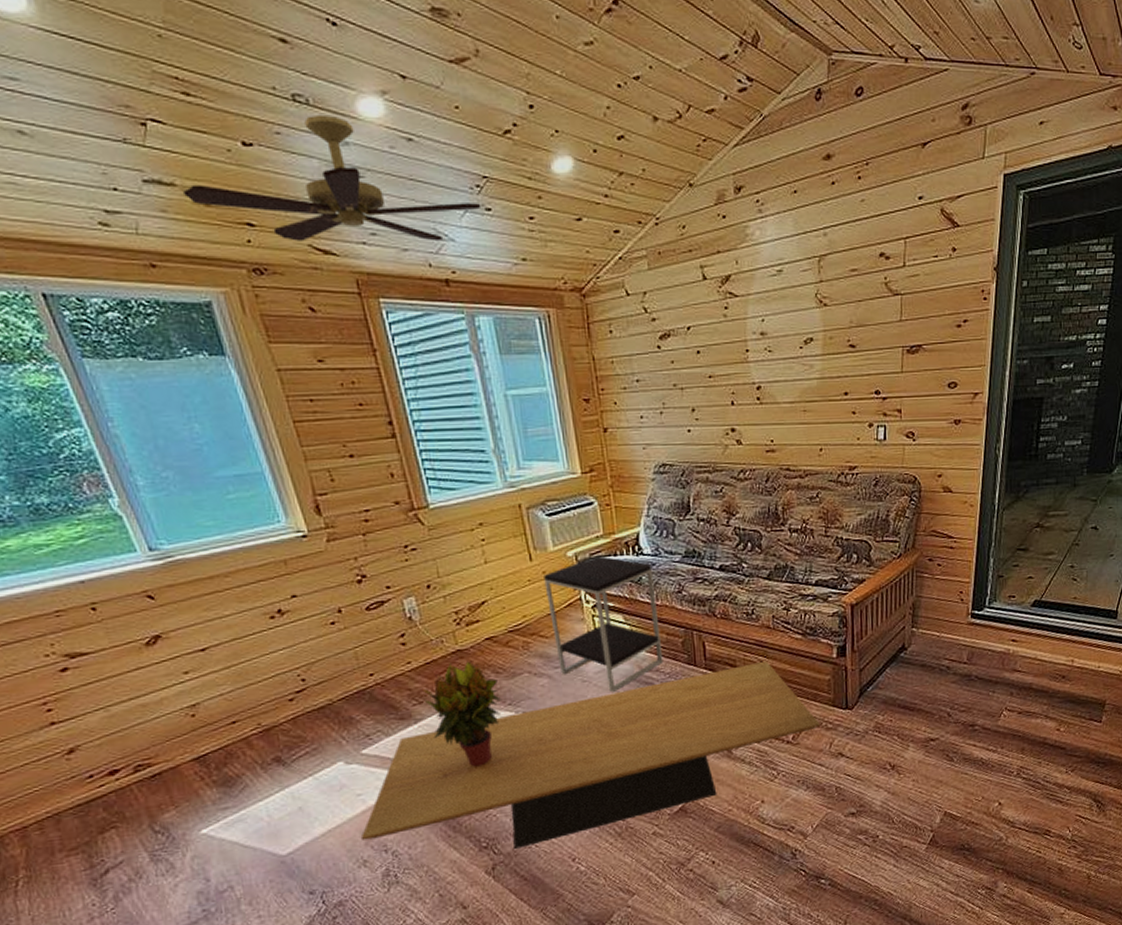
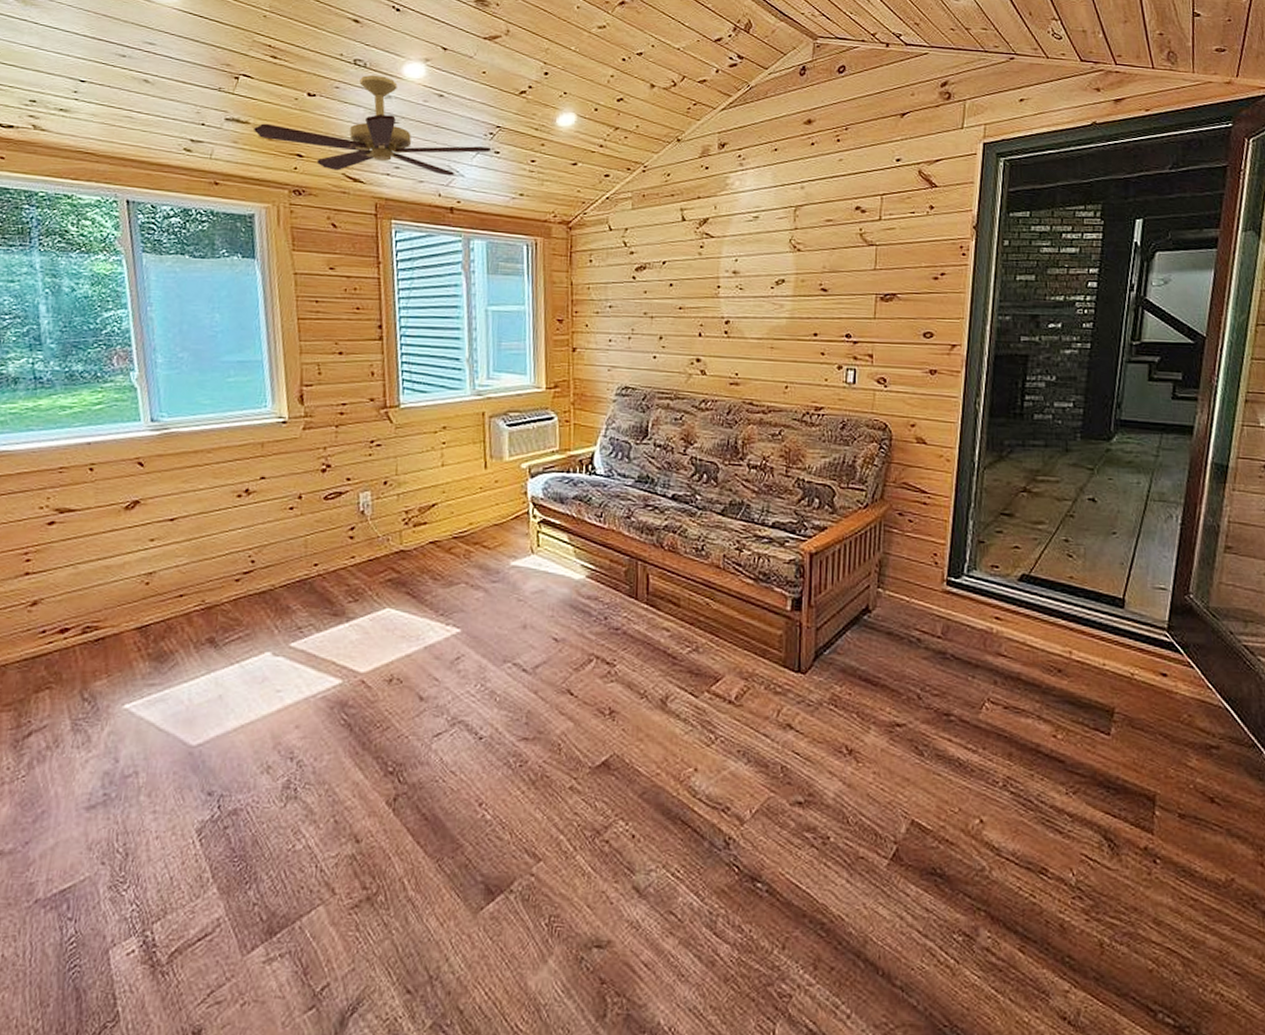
coffee table: present [362,660,820,849] -> none [271,603,767,780]
potted plant: present [421,660,502,767] -> none [359,562,435,679]
side table: present [544,555,663,692] -> none [495,470,604,616]

